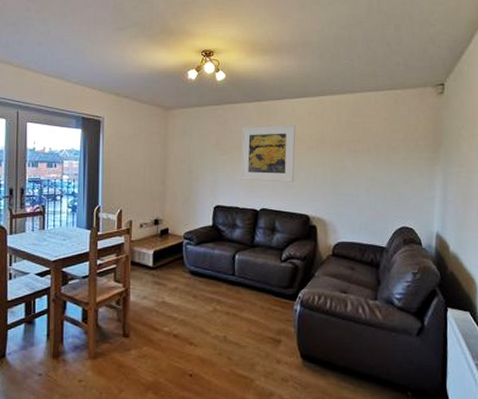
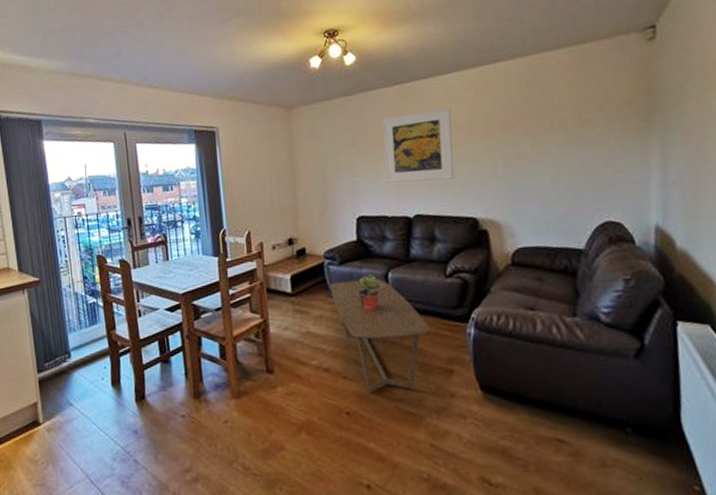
coffee table: none [186,259,266,358] -> present [330,279,431,393]
potted plant: none [209,255,231,286] -> present [356,274,384,311]

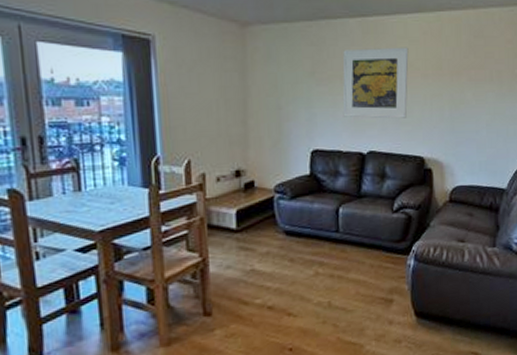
coffee table: present [330,279,431,393] -> none [279,214,376,328]
potted plant: present [356,274,384,311] -> none [307,209,334,246]

